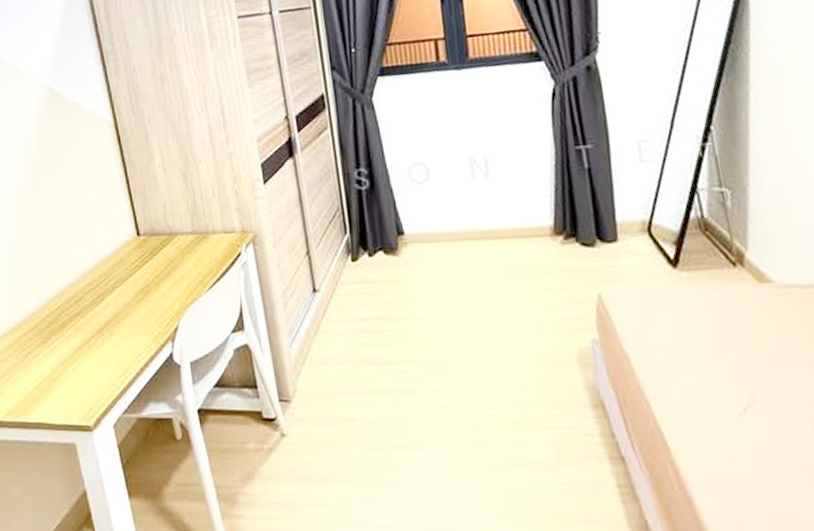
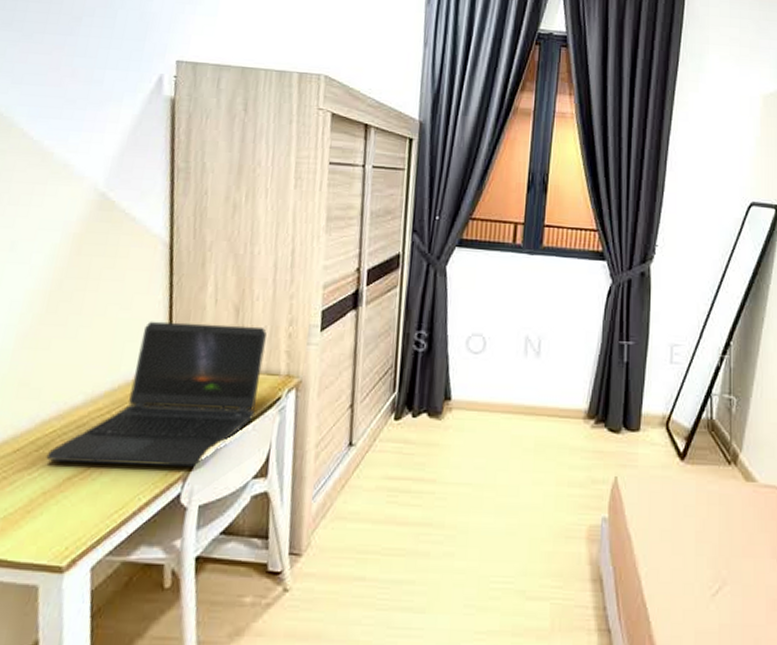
laptop computer: none [57,188,221,335] -> present [46,321,267,467]

